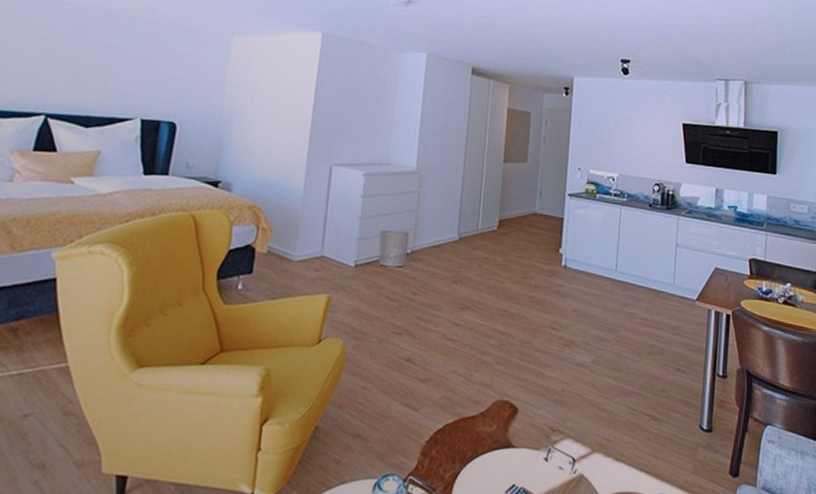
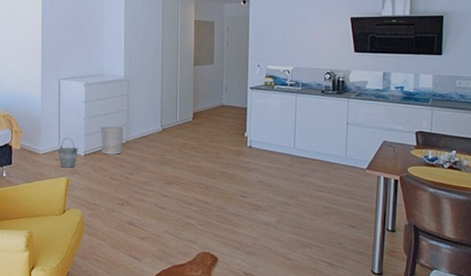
bucket: none [319,241,347,282] -> present [58,138,78,168]

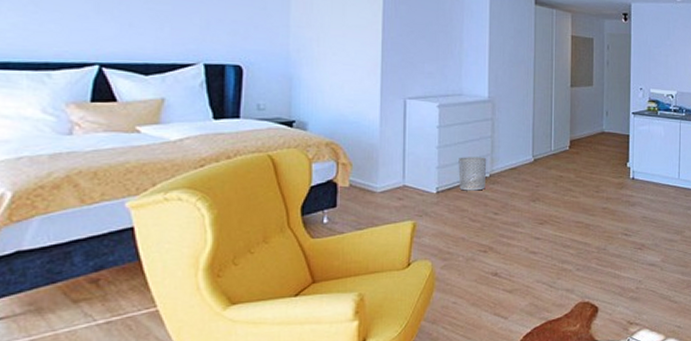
bucket: present [58,138,78,168] -> none [401,171,428,209]

